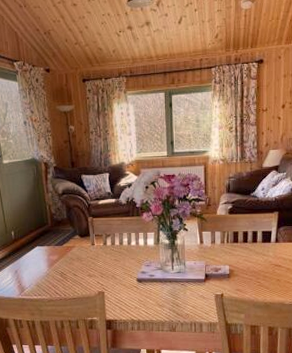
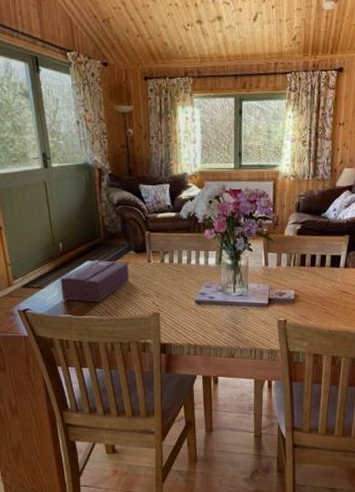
tissue box: none [13,245,76,285] -> present [60,260,130,303]

